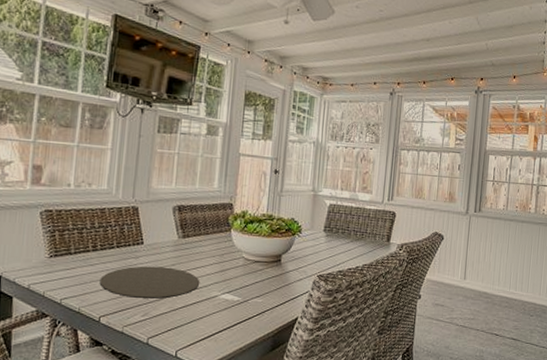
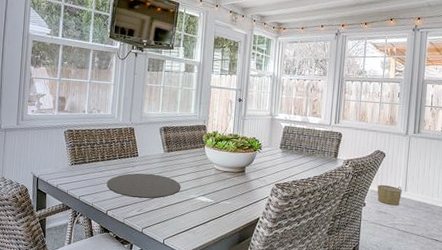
basket: none [434,272,461,297] -> present [377,184,402,206]

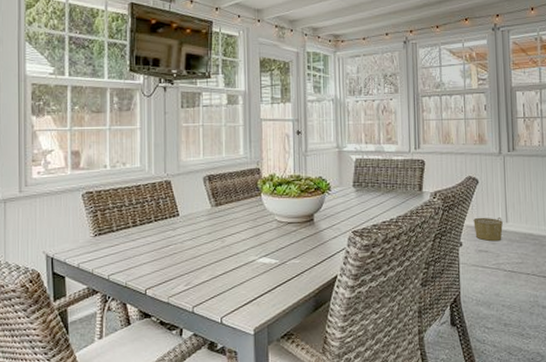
placemat: present [106,173,181,198] -> none [142,236,237,268]

